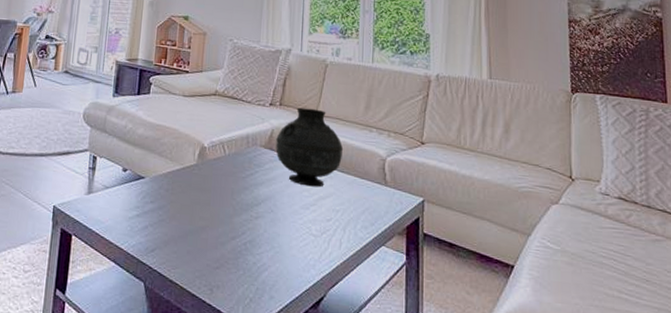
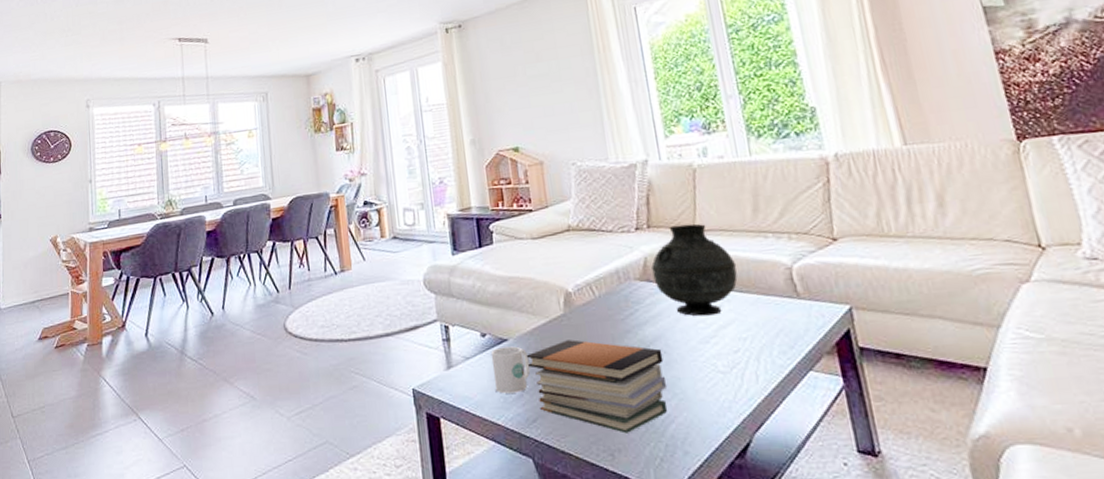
mug: none [125,183,160,225] -> present [490,346,531,394]
book stack: none [156,187,270,274] -> present [526,340,667,434]

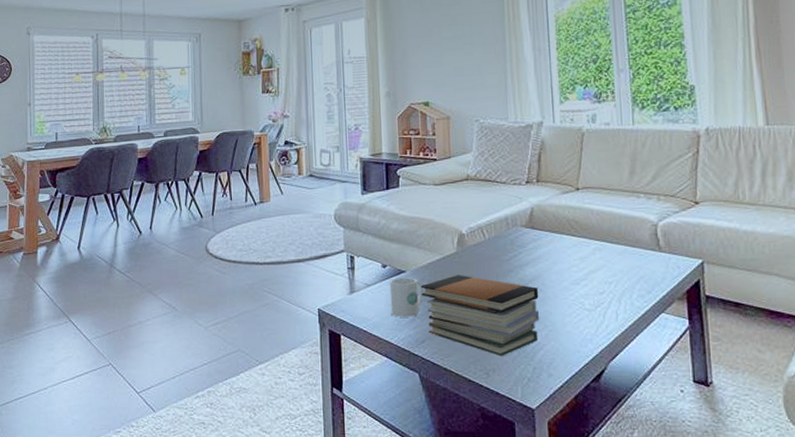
vase: present [651,223,738,316] -> none [537,181,611,262]

